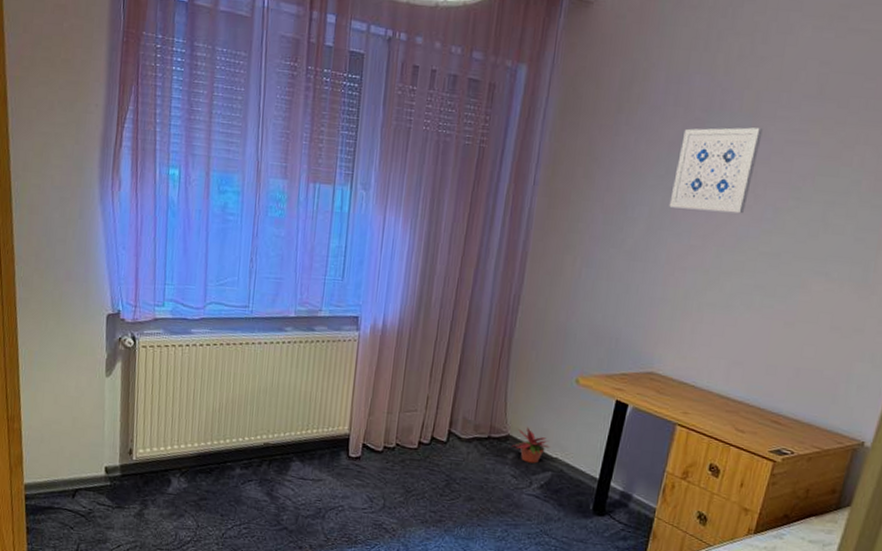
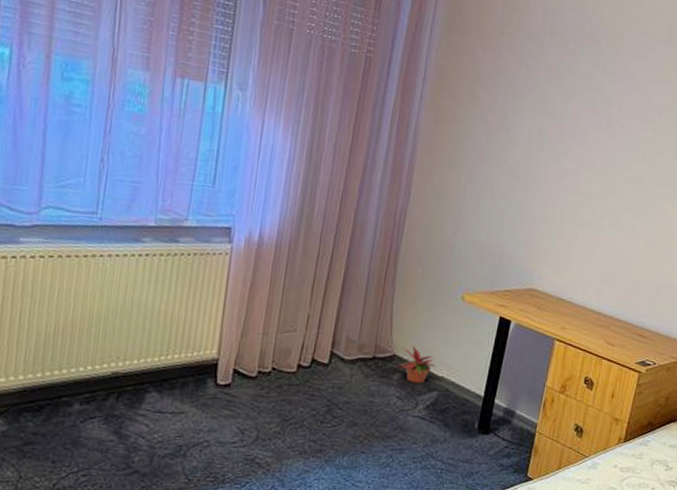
wall art: present [669,127,763,214] -> none [547,58,626,141]

